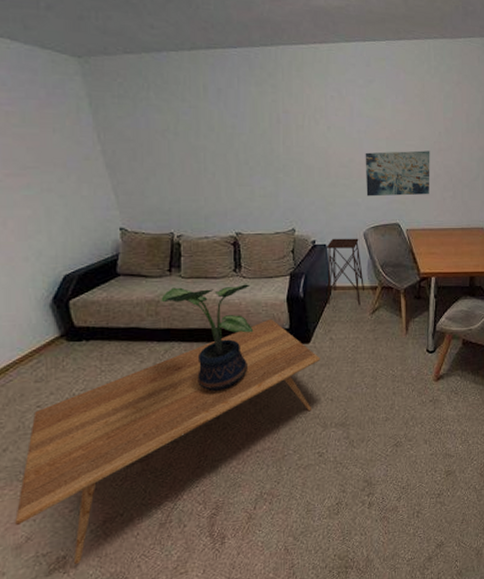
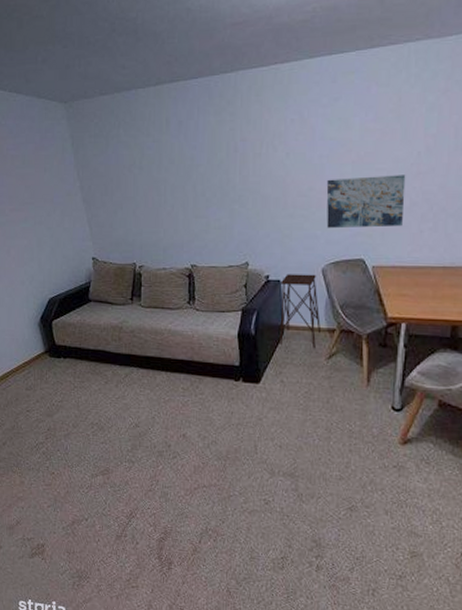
coffee table: present [15,319,320,565] -> none [10,354,270,555]
potted plant: present [161,284,254,392] -> none [123,315,205,421]

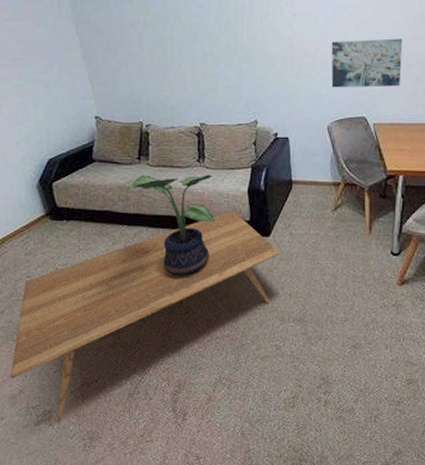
coffee table: none [10,354,270,555] -> present [11,210,279,420]
potted plant: none [123,315,205,421] -> present [131,174,216,277]
side table: present [279,274,322,348] -> none [288,131,328,201]

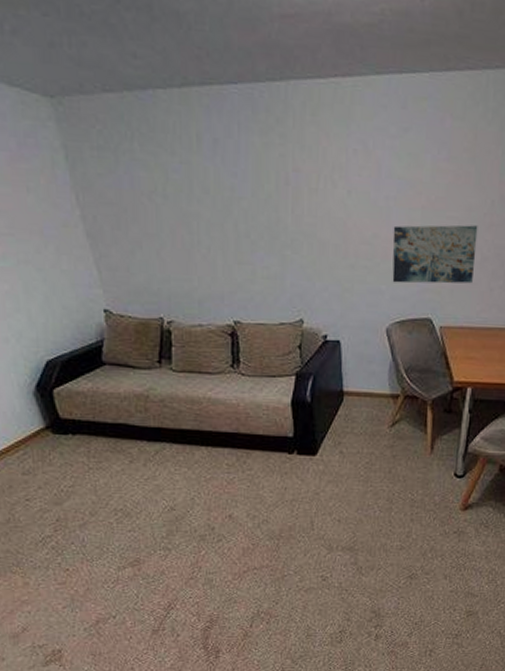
coffee table: present [11,210,279,420] -> none [11,424,327,660]
potted plant: present [131,174,216,277] -> none [150,381,253,501]

